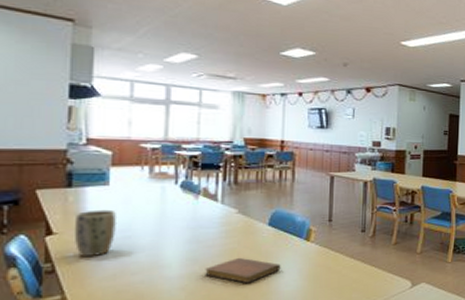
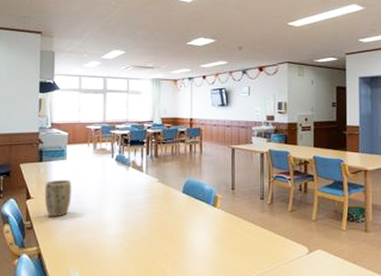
notebook: present [205,257,281,284] -> none [135,220,194,244]

